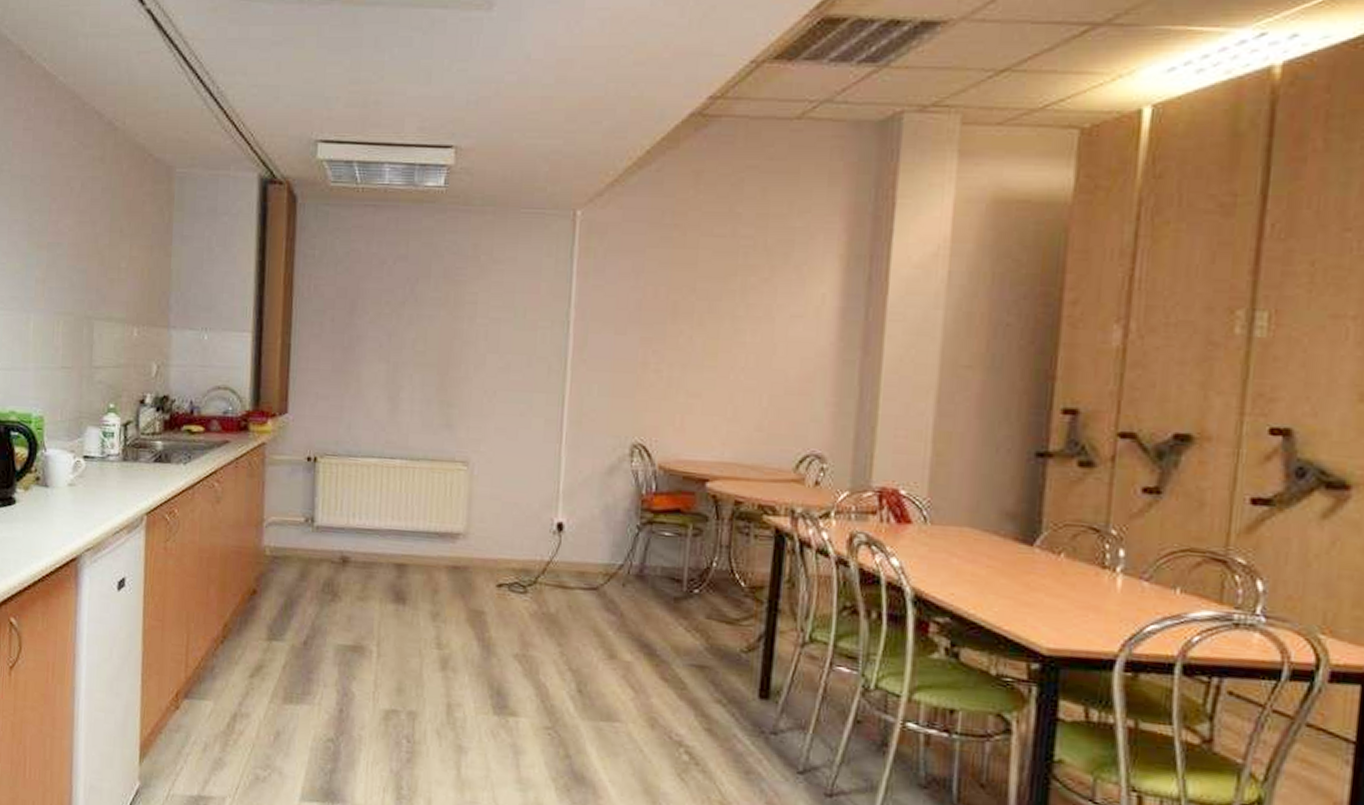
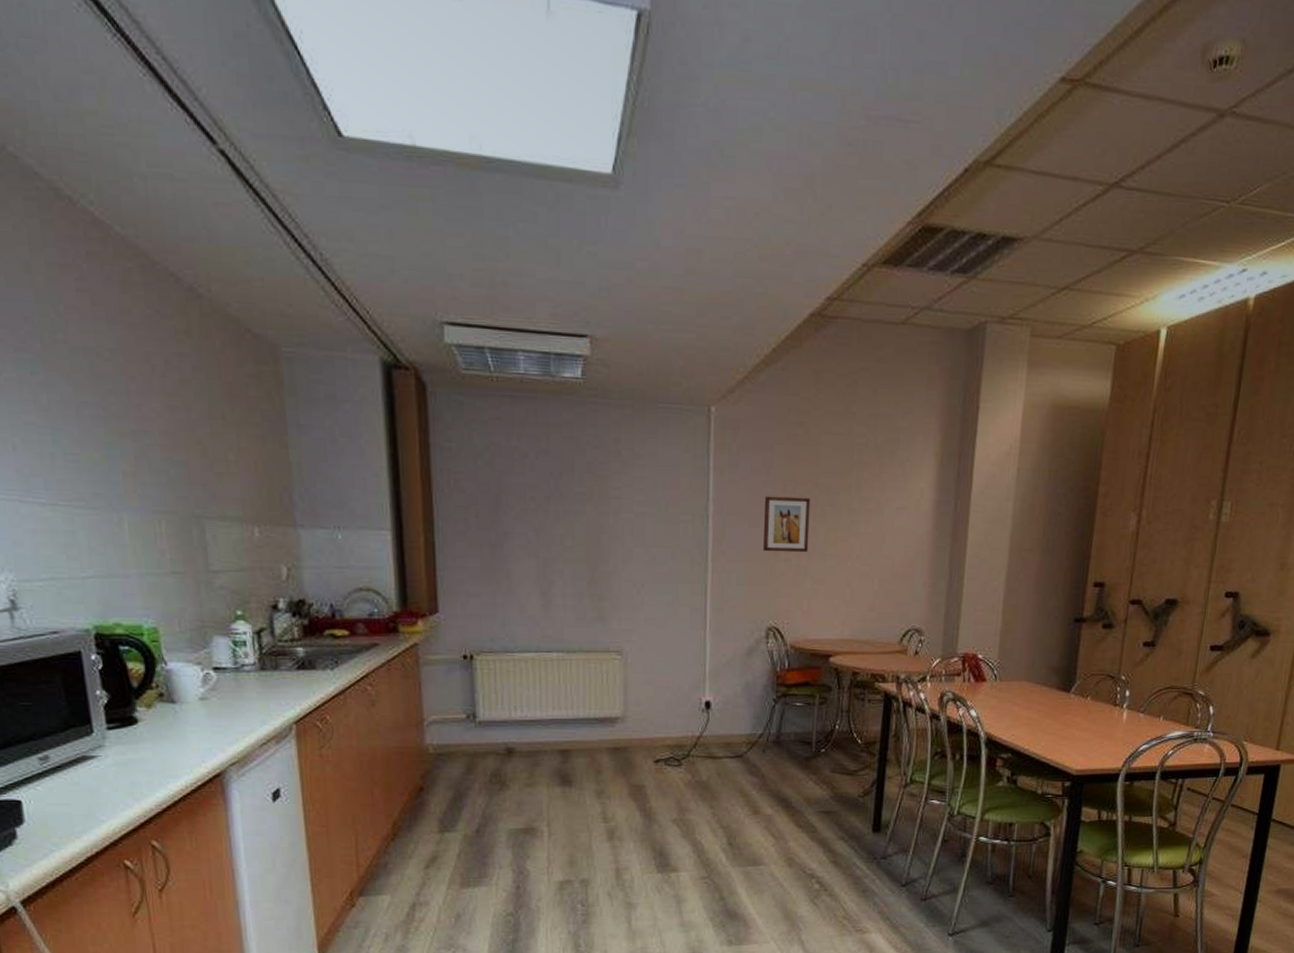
wall art: none [630,301,687,364] -> present [763,496,811,553]

